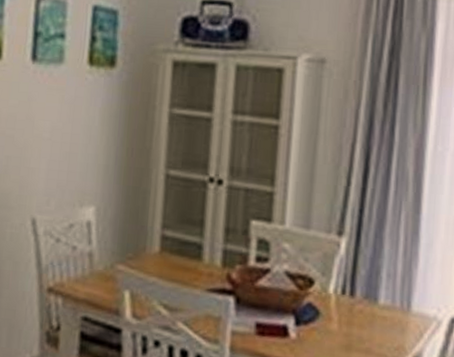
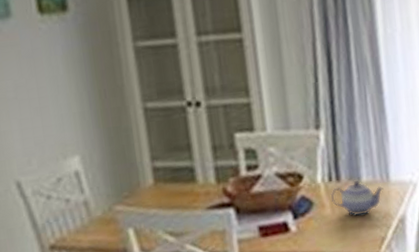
teapot: none [340,301,402,341] -> present [330,181,384,216]

